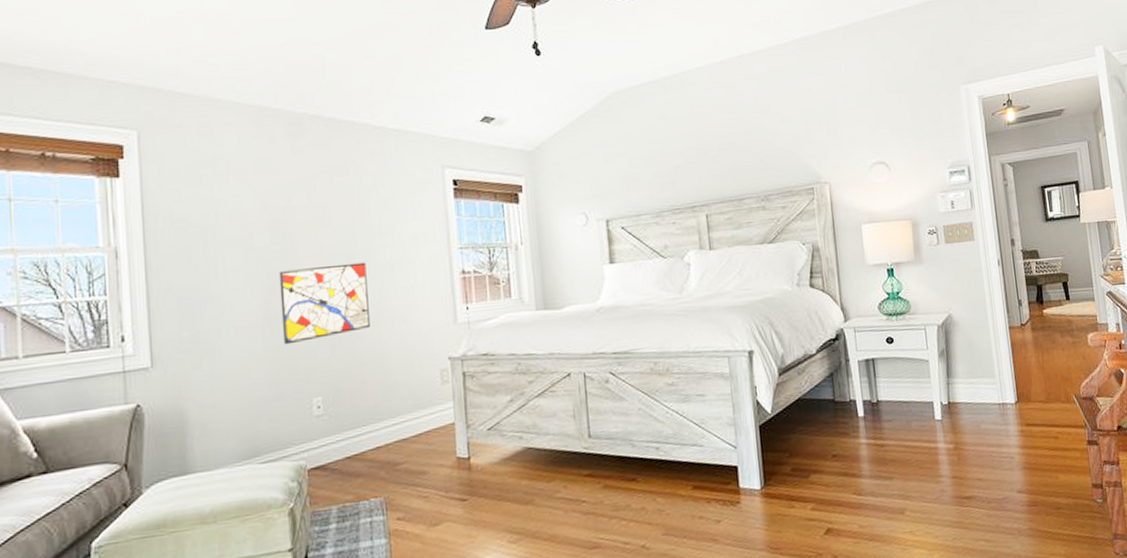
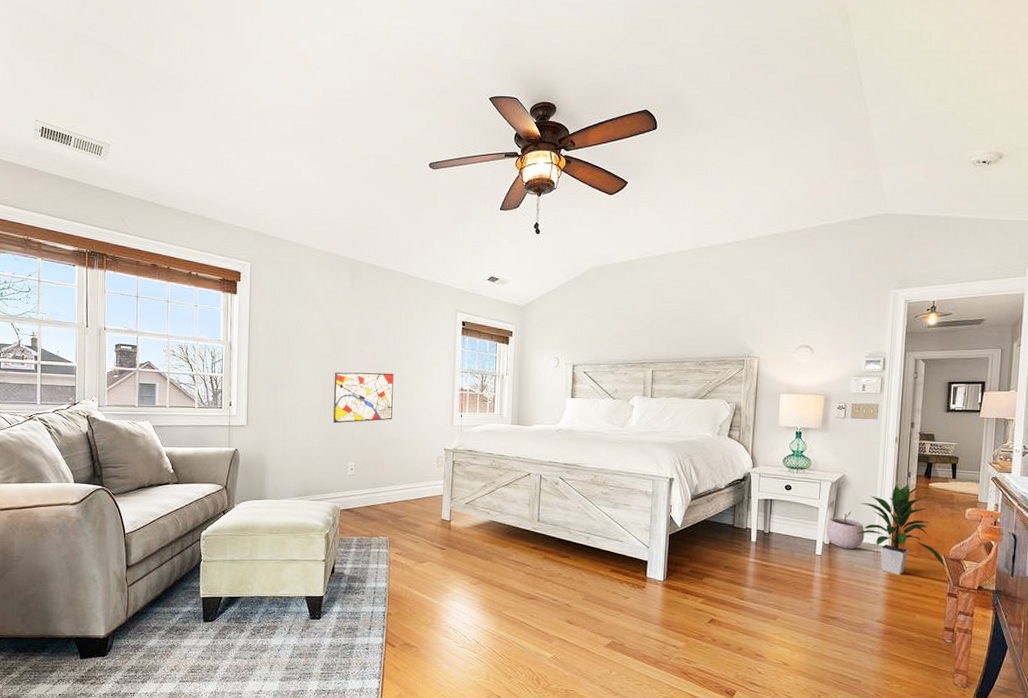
plant pot: none [941,359,986,407] -> present [826,512,865,550]
indoor plant: none [973,313,1079,429] -> present [855,483,946,575]

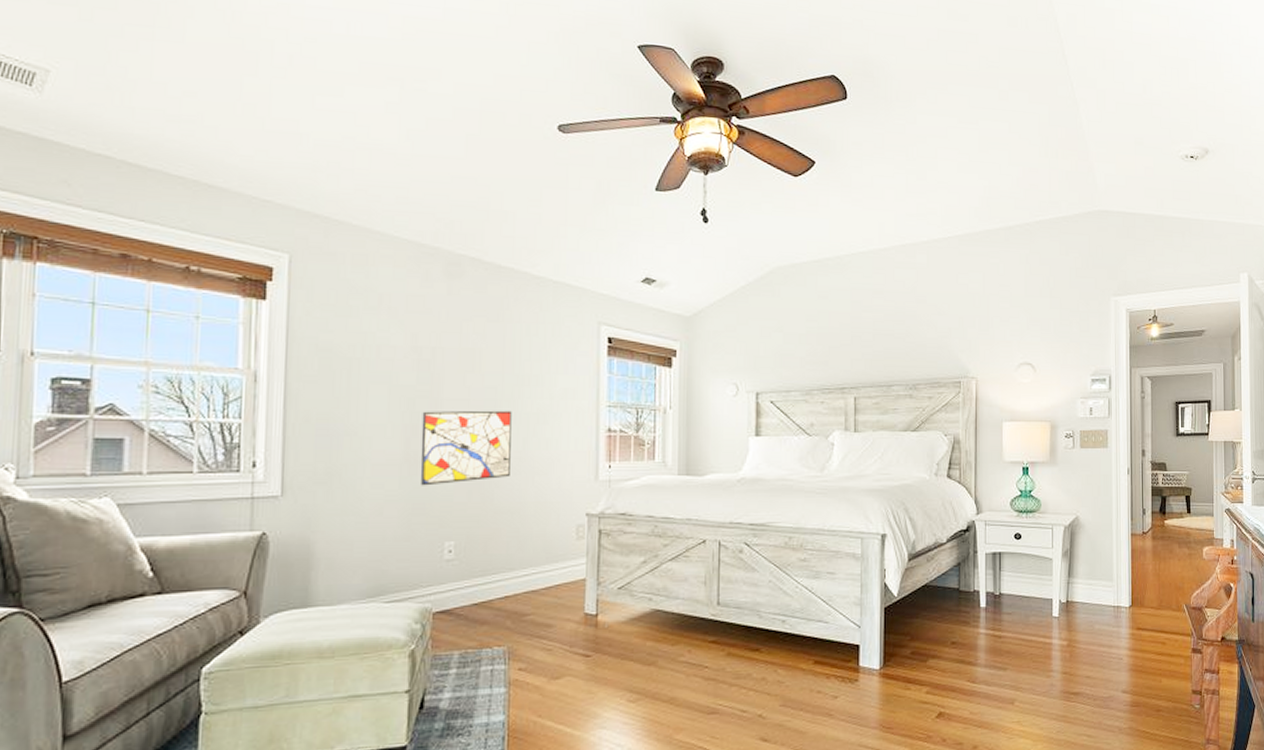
plant pot: present [826,512,865,550] -> none [1062,561,1103,607]
indoor plant: present [855,483,946,575] -> none [1093,522,1188,633]

